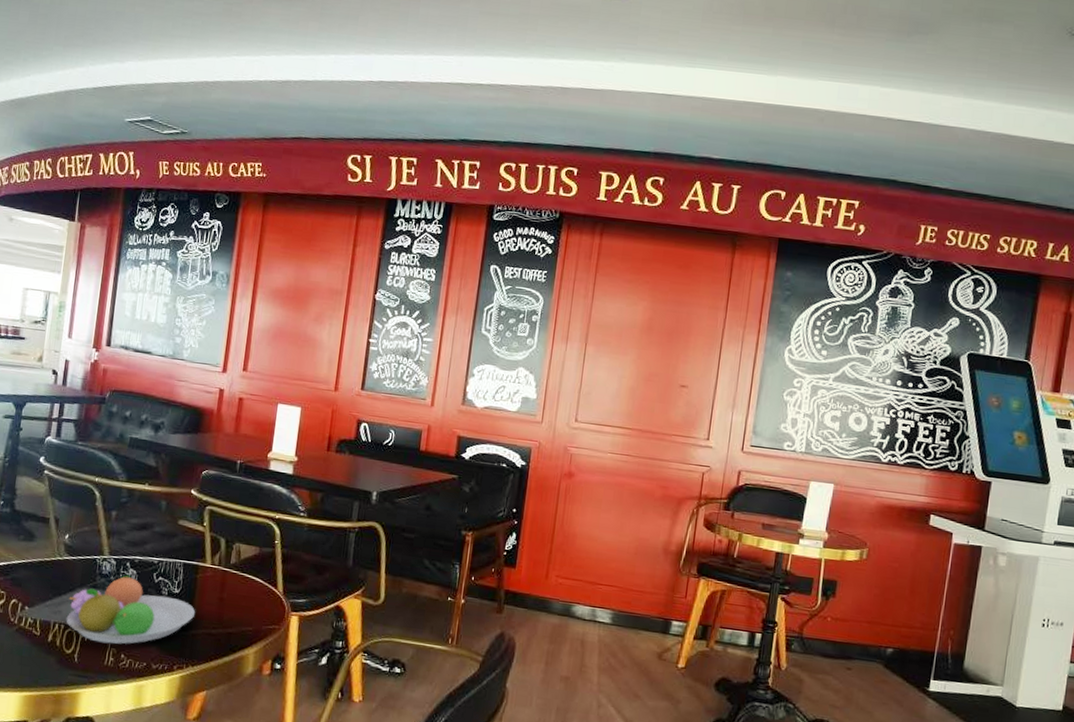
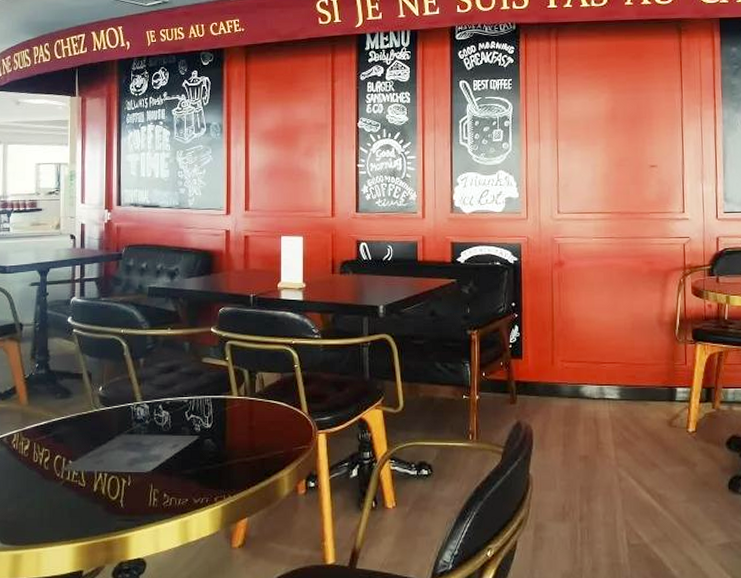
fruit bowl: present [66,574,196,645] -> none [108,417,229,485]

